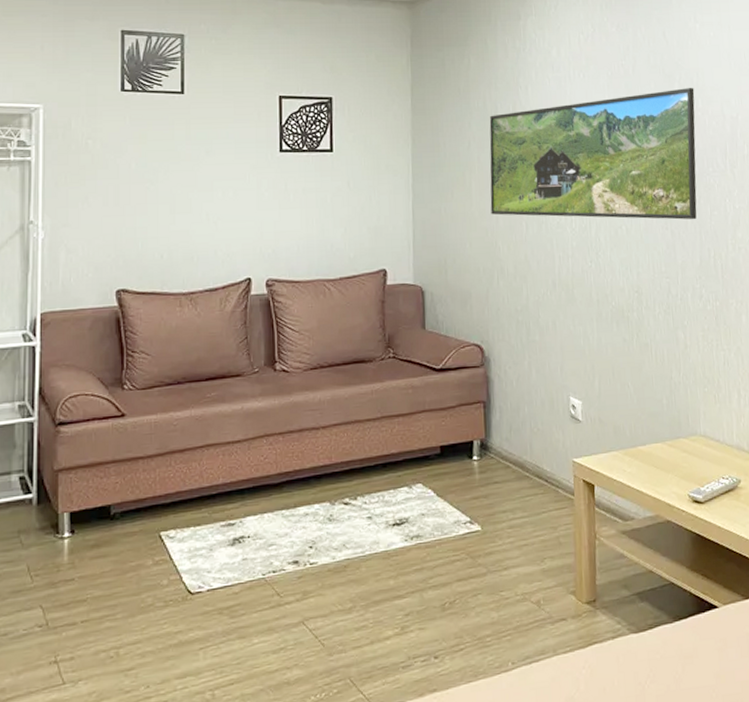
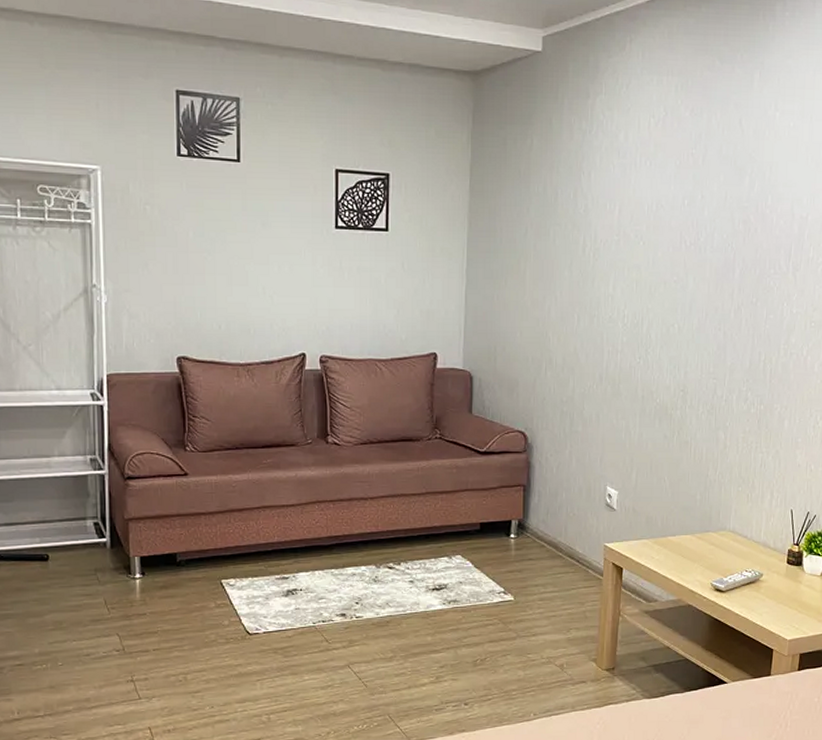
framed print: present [489,88,697,220] -> none [543,183,765,323]

